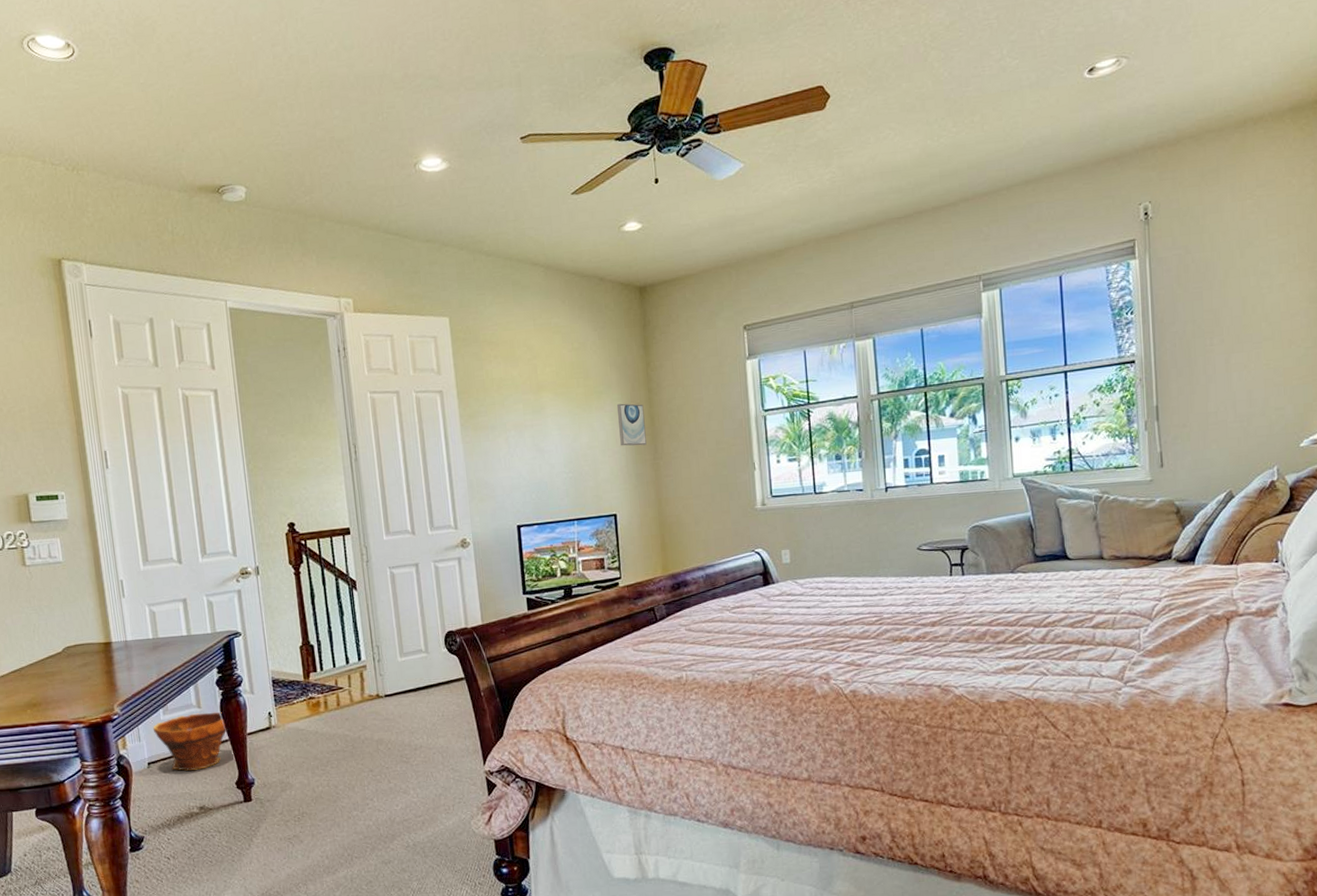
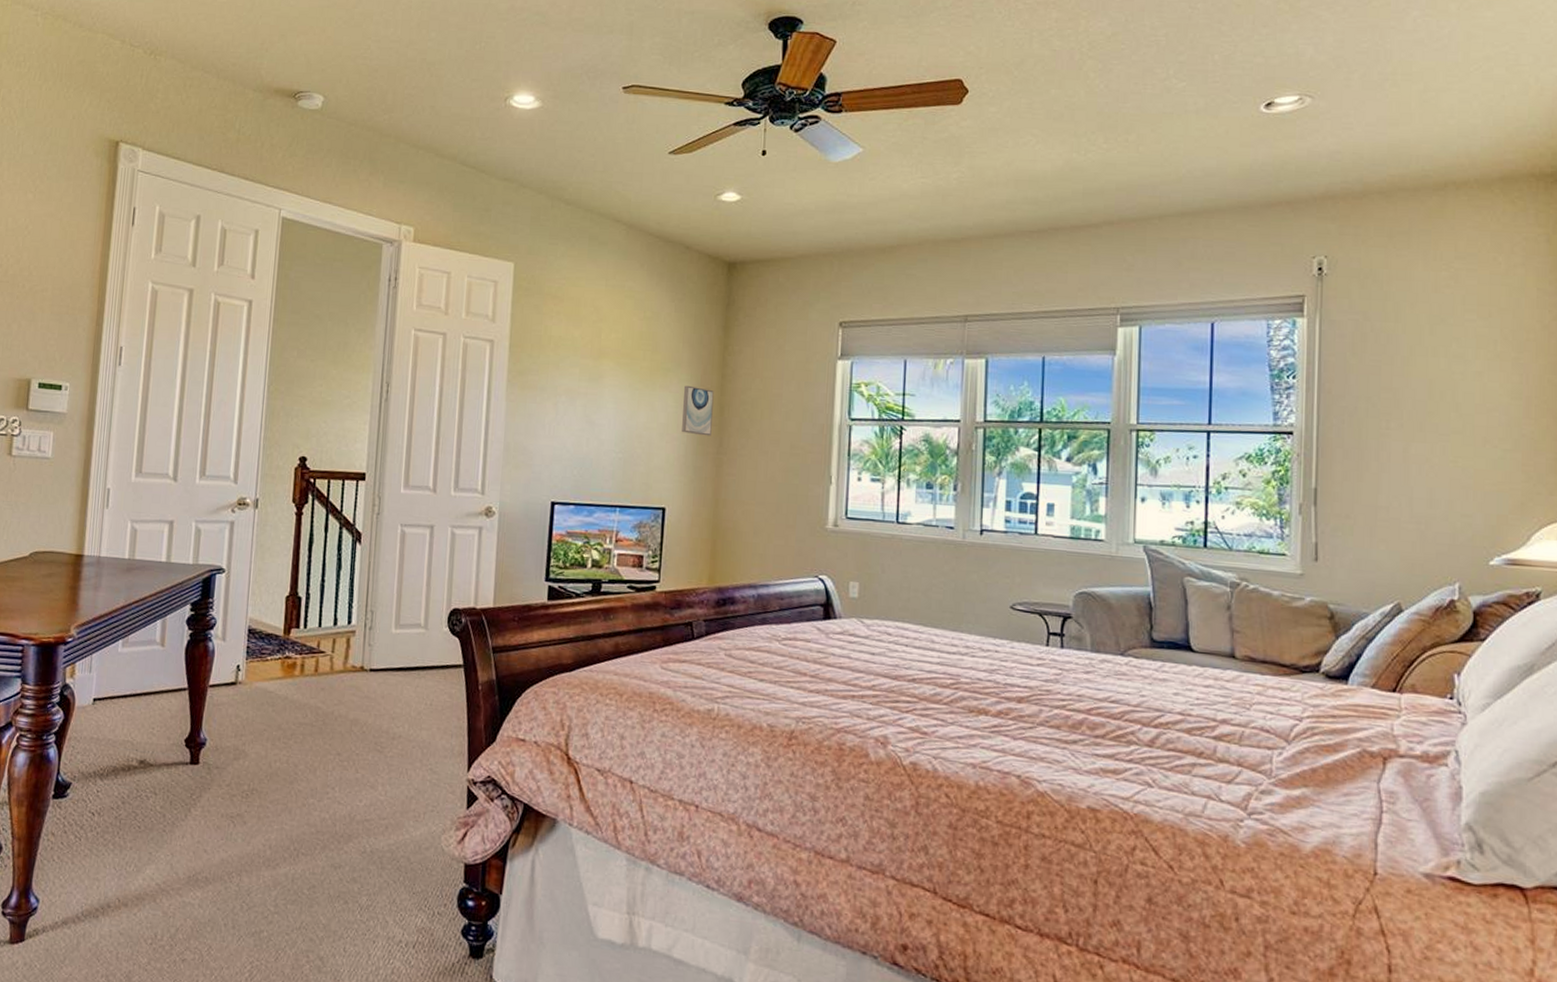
planter: present [152,712,227,771] -> none [107,651,188,718]

